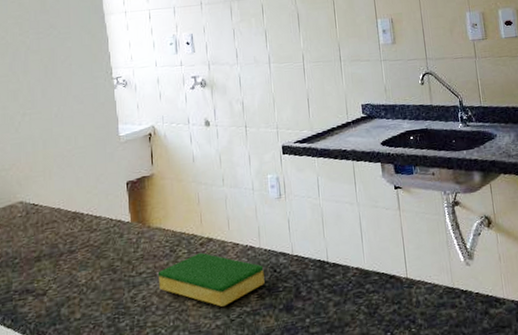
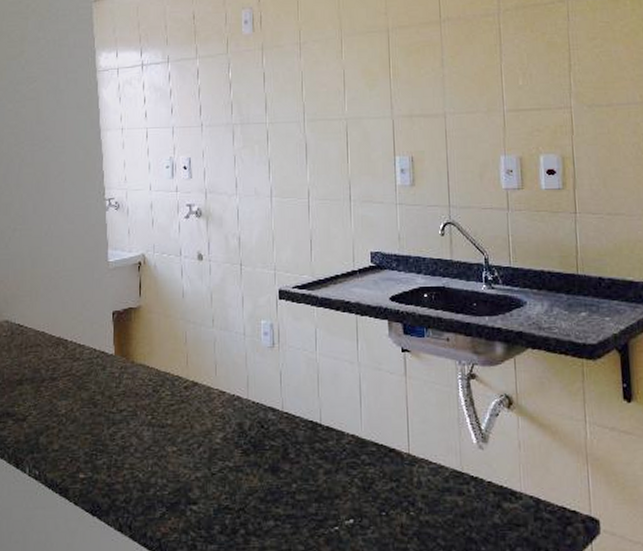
dish sponge: present [159,252,265,307] -> none [139,397,250,457]

